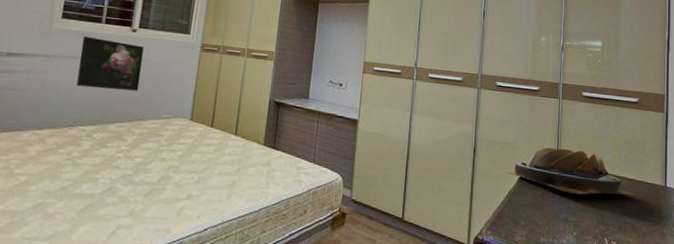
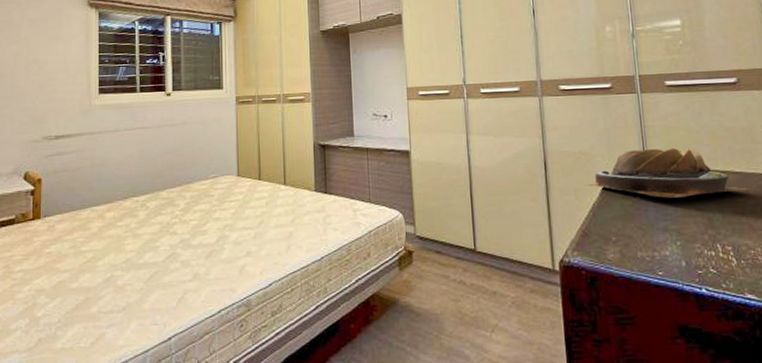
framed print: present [76,35,144,91] -> none [122,107,182,159]

